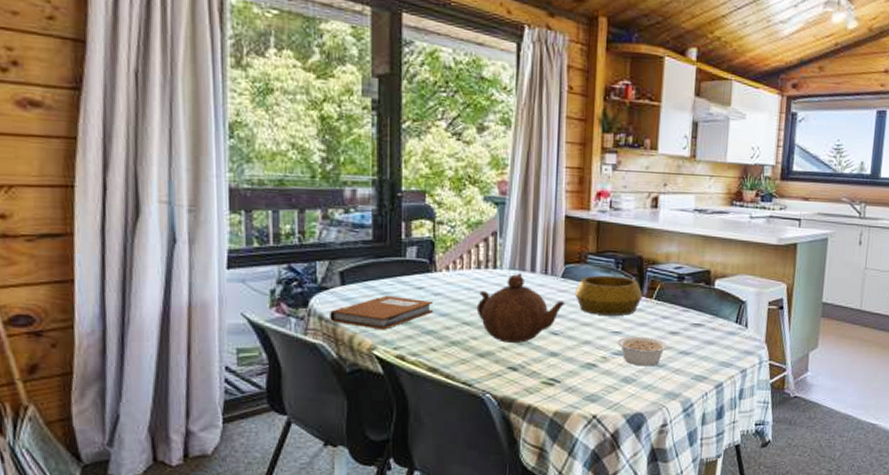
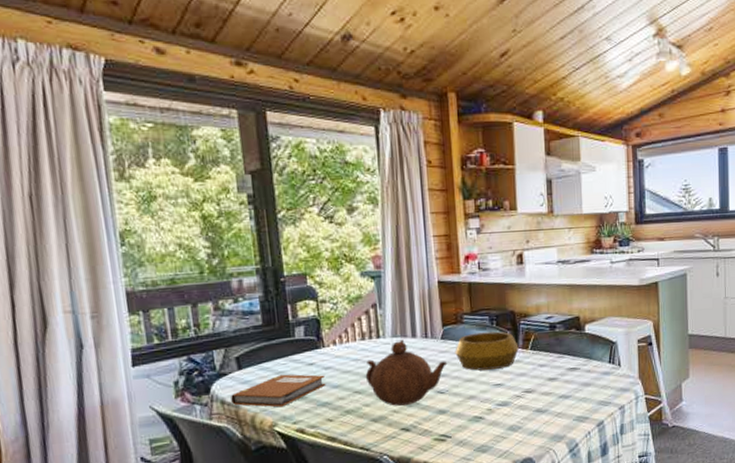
legume: present [617,336,668,366] -> none [499,385,548,414]

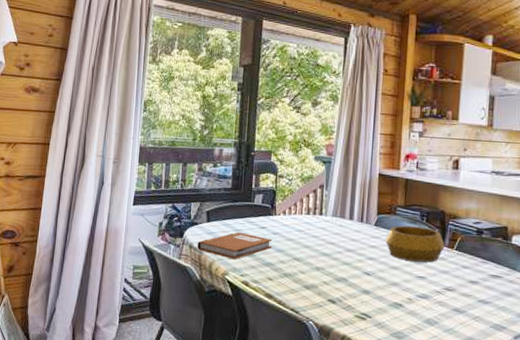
teapot: present [365,339,448,406] -> none [305,220,377,280]

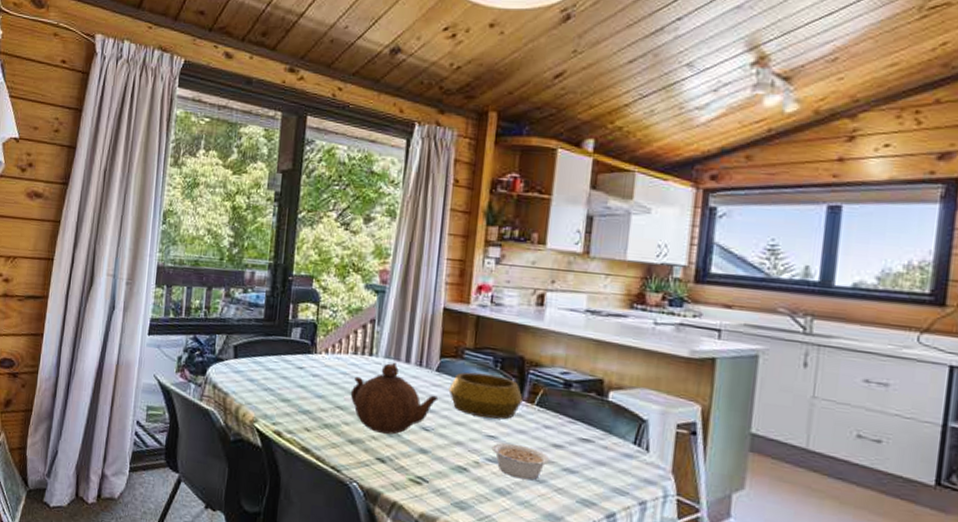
notebook: present [197,232,273,260] -> none [222,371,312,405]
teapot: none [305,220,377,280] -> present [350,362,439,435]
legume: none [421,281,468,312] -> present [491,442,550,481]

